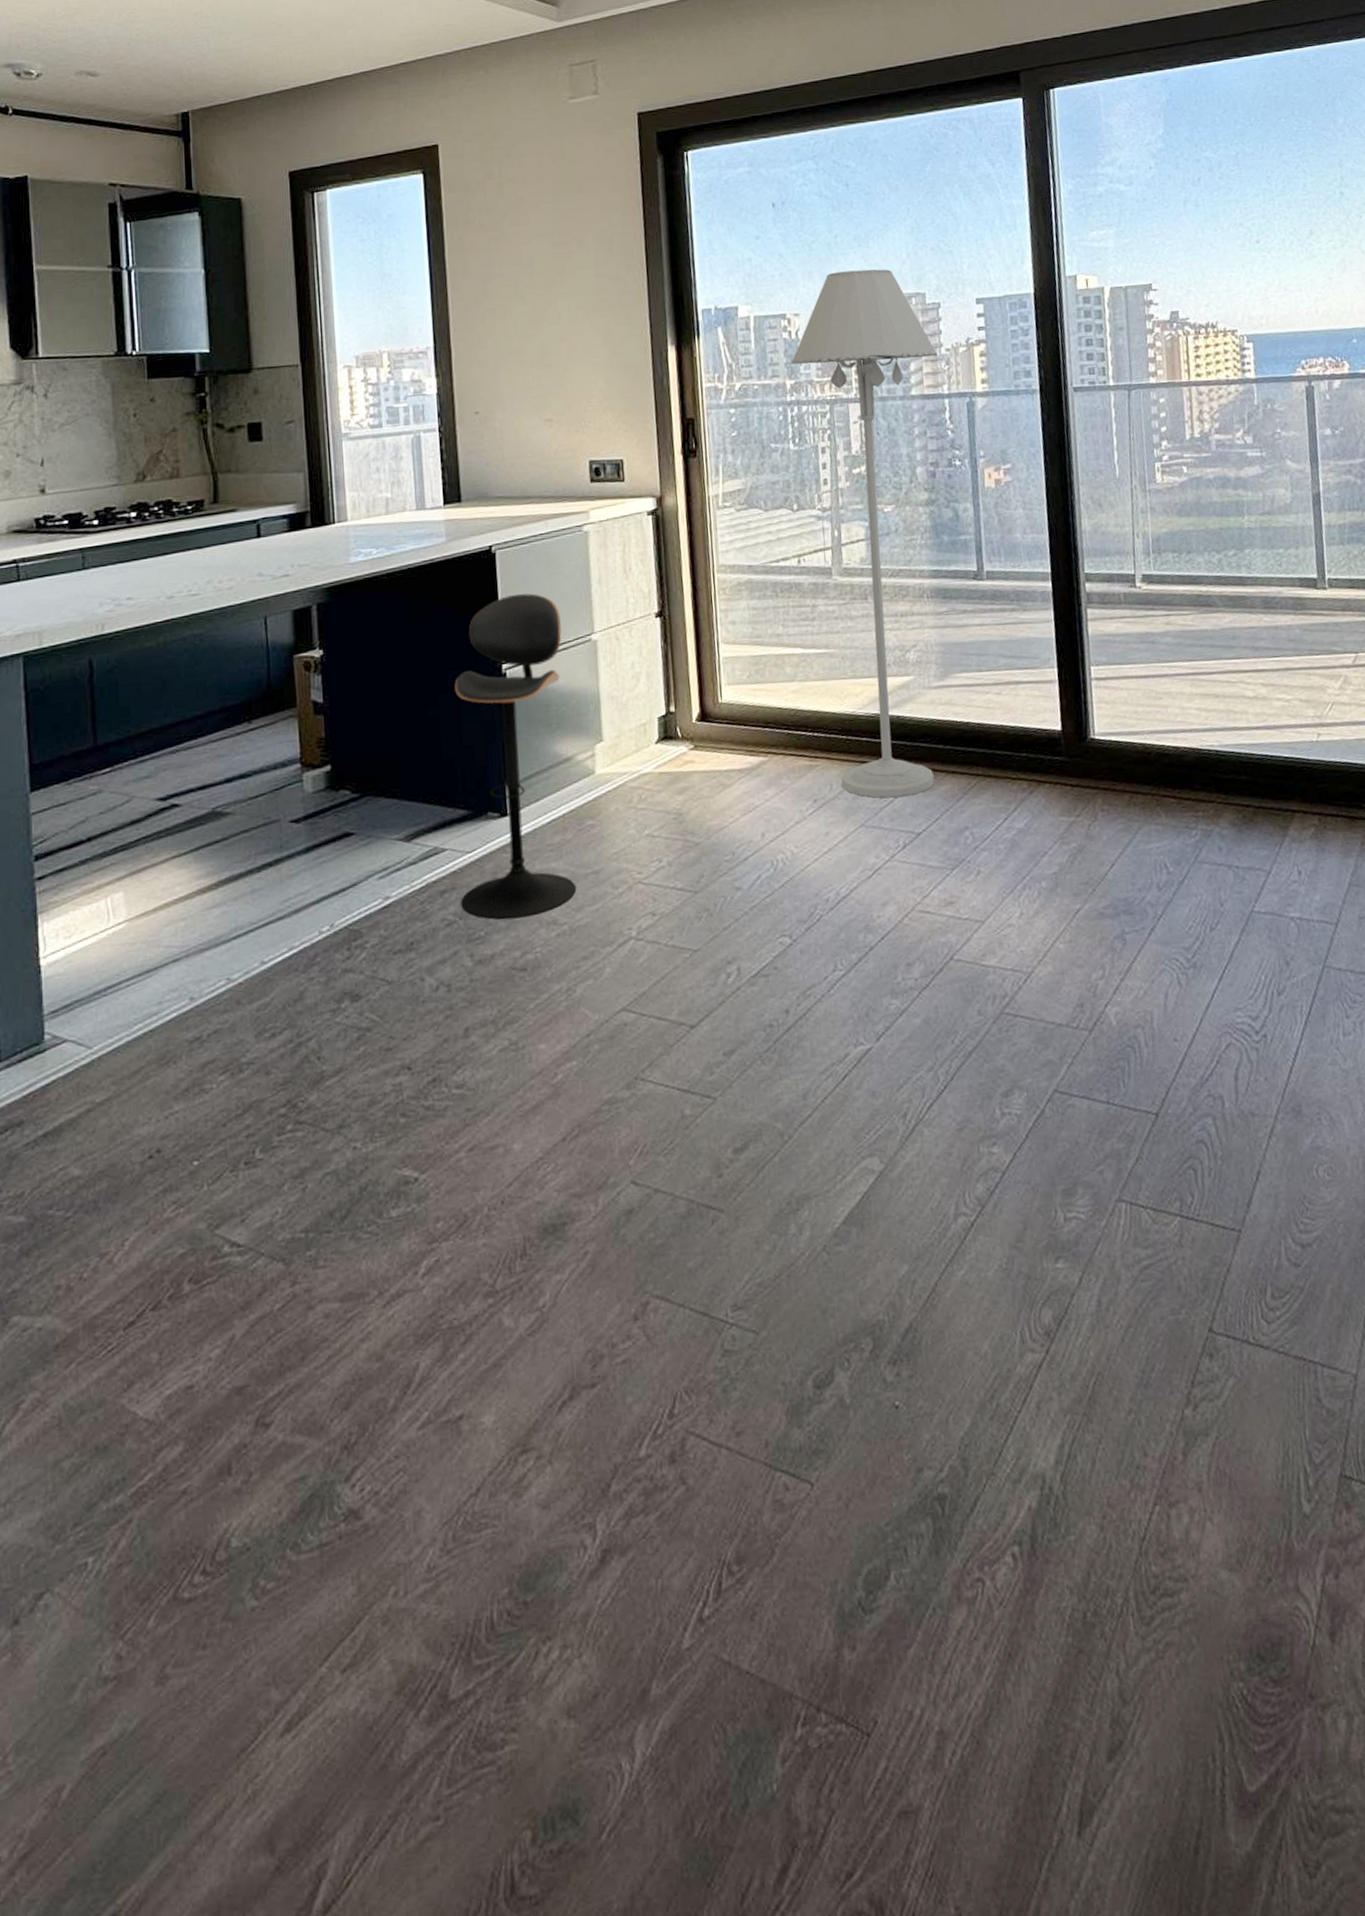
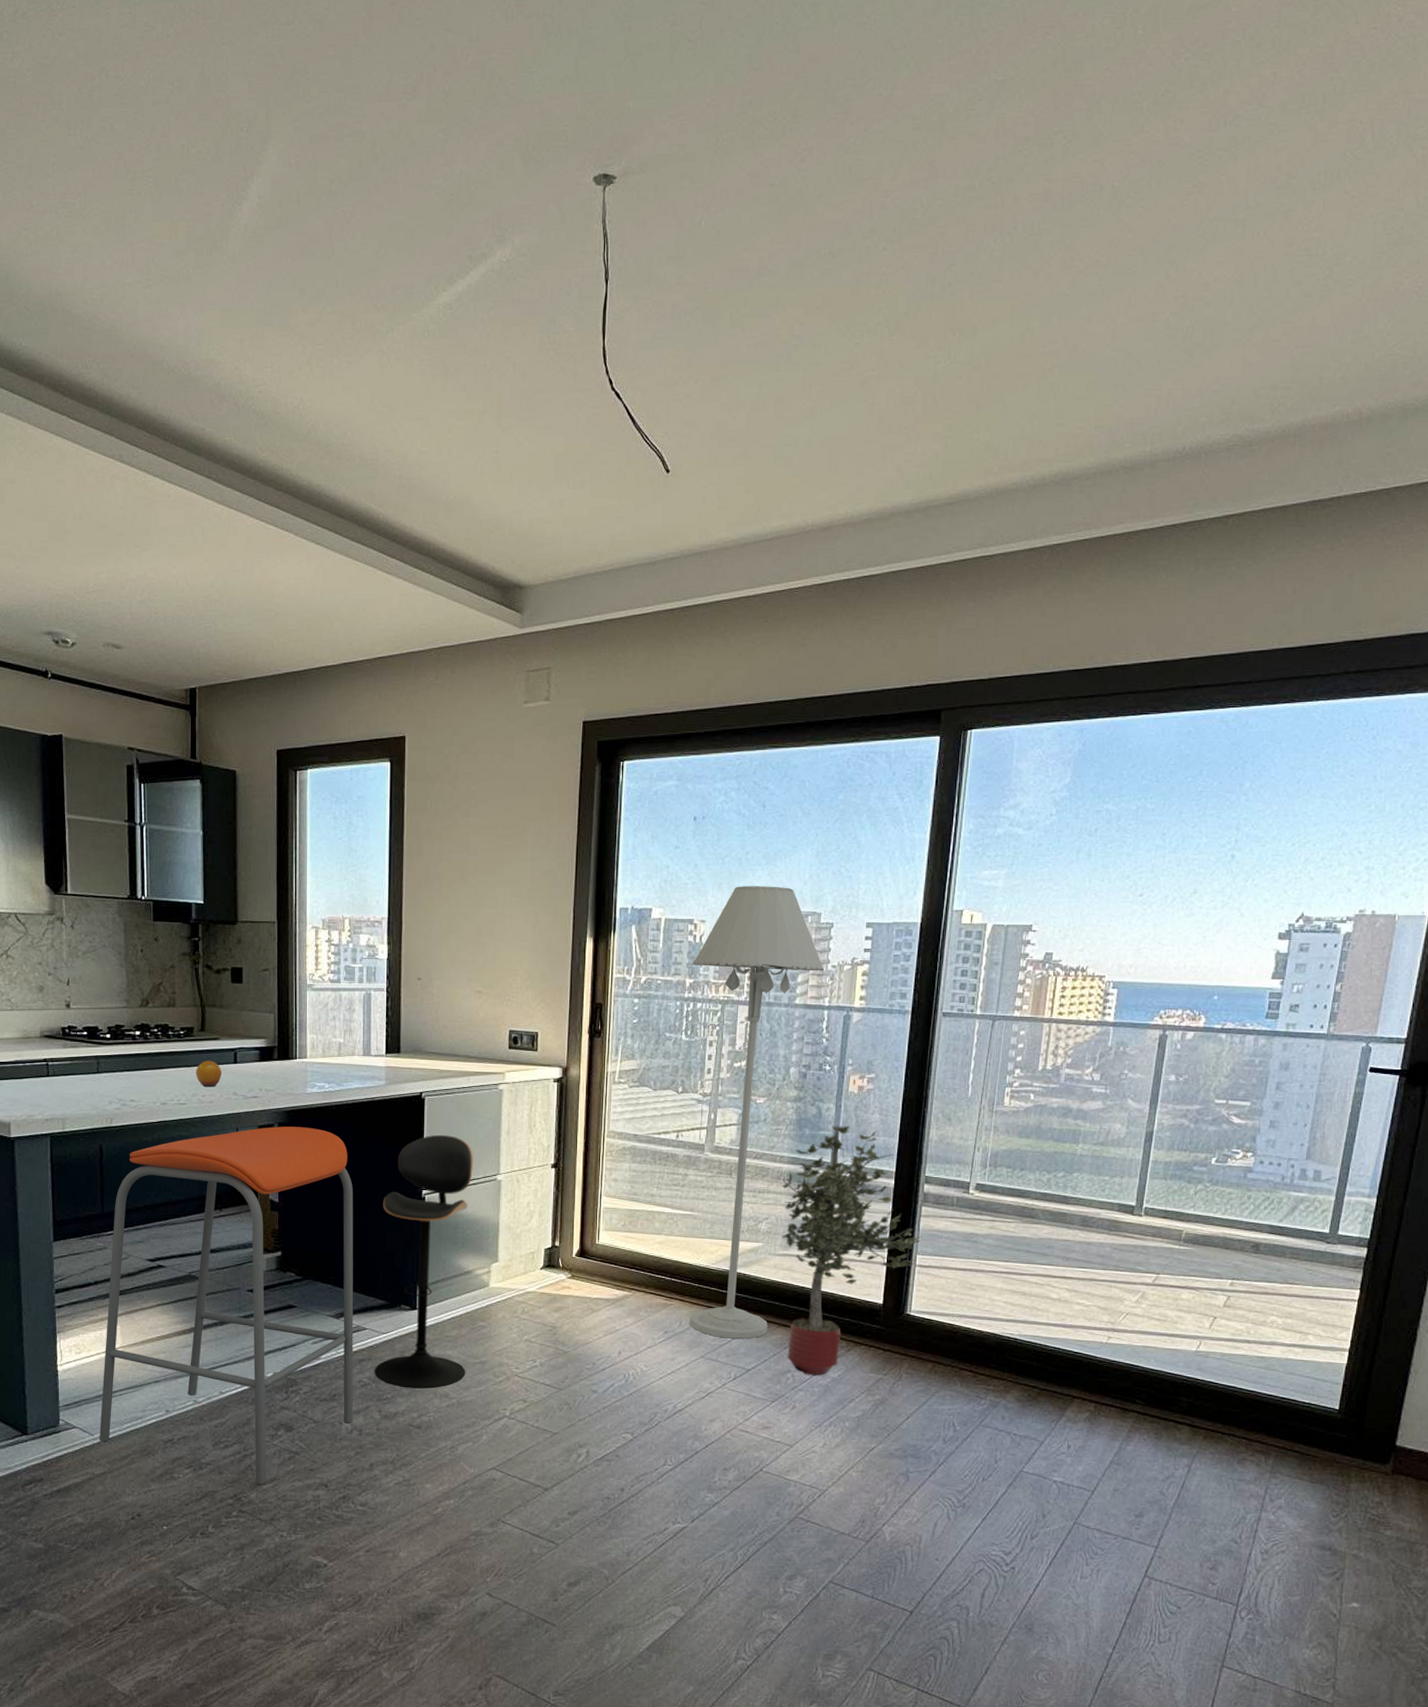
bar stool: none [100,604,439,1081] -> present [99,1127,354,1484]
fruit: none [209,537,242,572] -> present [196,1060,222,1088]
potted tree: none [923,525,1094,829] -> present [777,1125,923,1375]

